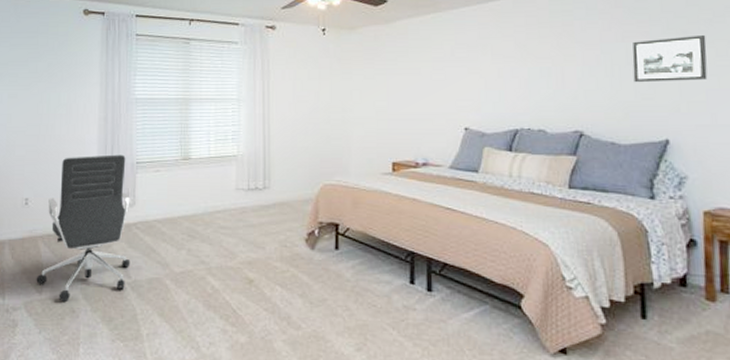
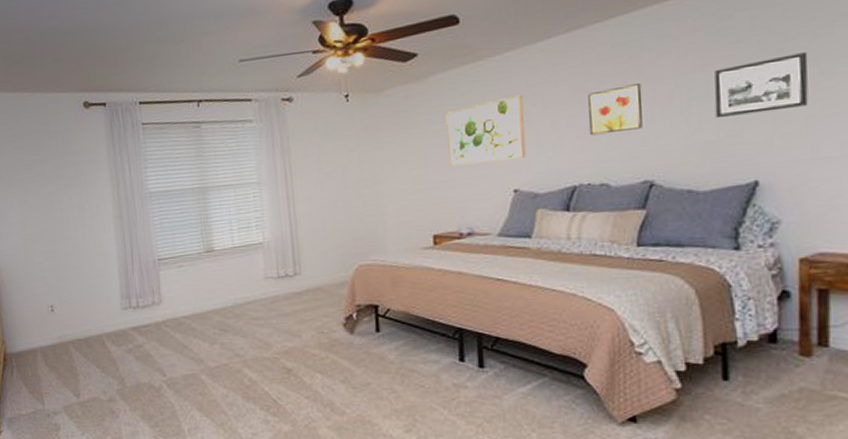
office chair: present [36,154,131,302] -> none [72,252,164,403]
wall art: none [409,45,476,102] -> present [445,95,526,167]
wall art: none [529,46,574,87] -> present [588,83,643,136]

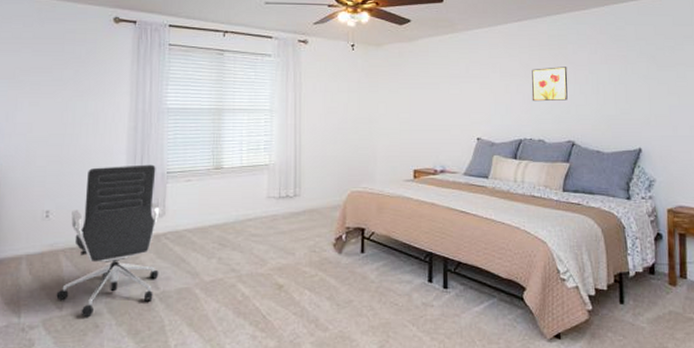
office chair: none [72,252,164,403] -> present [56,164,160,317]
wall art: present [445,95,526,167] -> none [429,63,487,114]
picture frame: present [714,52,809,119] -> none [613,60,671,100]

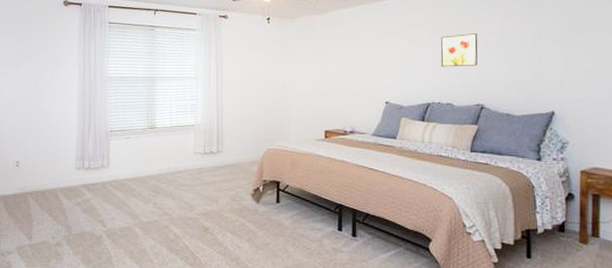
office chair: present [56,164,160,317] -> none [27,124,106,247]

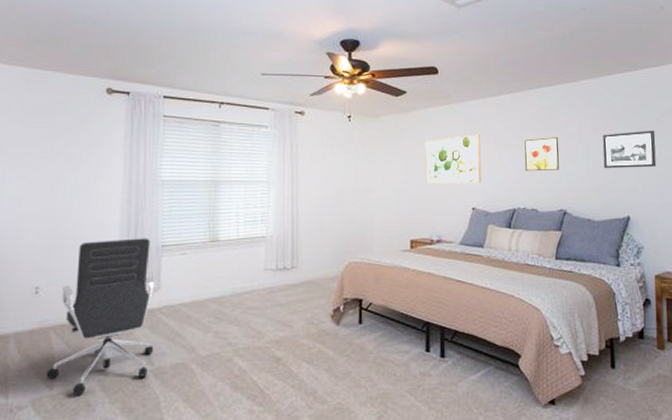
office chair: none [27,124,106,247] -> present [46,238,155,395]
wall art: none [340,32,396,80] -> present [425,134,482,184]
picture frame: none [526,24,588,64] -> present [603,131,657,169]

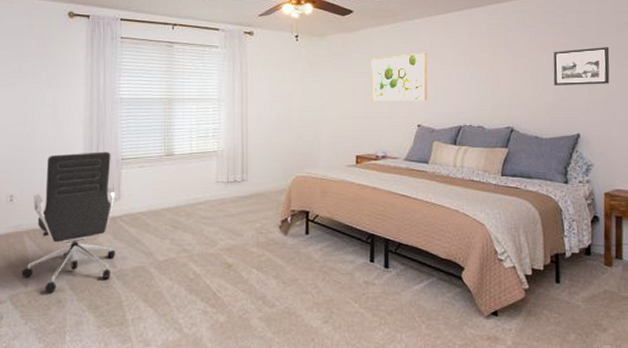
wall art: present [524,137,559,172] -> none [471,55,508,89]

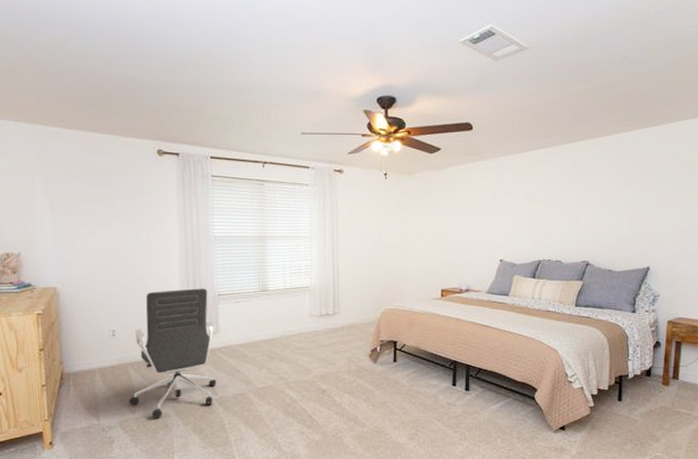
wall art: present [371,52,428,102] -> none [457,190,512,238]
picture frame: present [553,47,610,86] -> none [629,184,684,222]

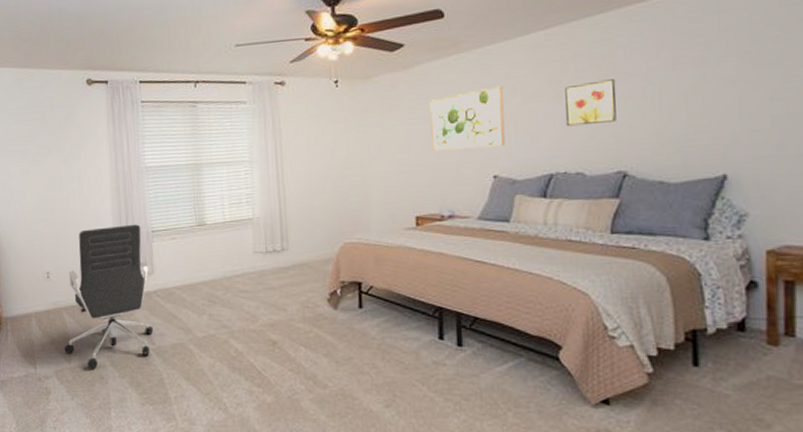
wall art: none [457,190,512,238] -> present [429,86,505,152]
wall art: none [552,192,587,225] -> present [565,79,617,127]

